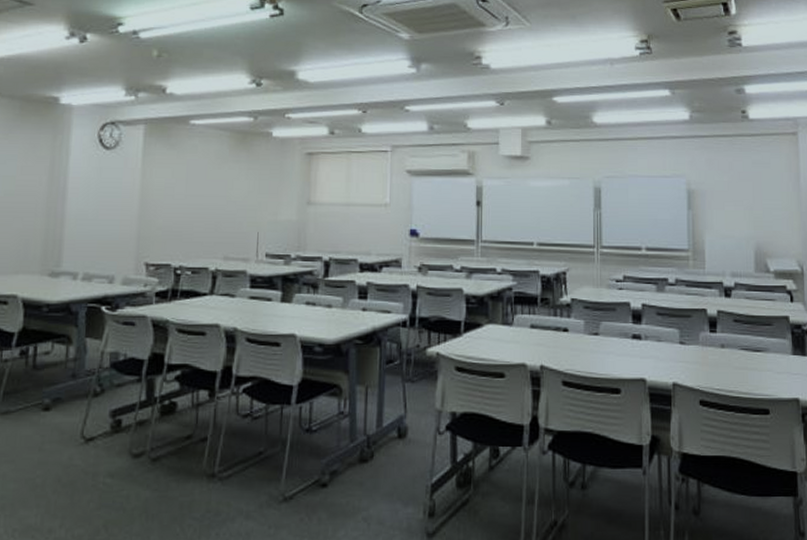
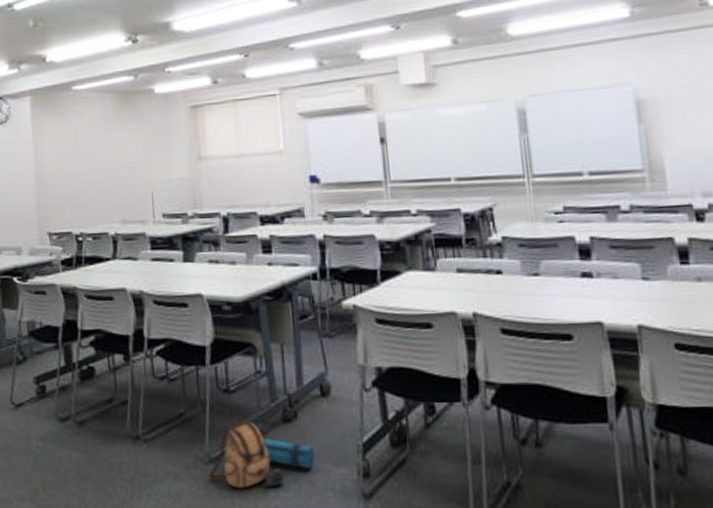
backpack: none [281,455,387,528] -> present [209,416,316,489]

